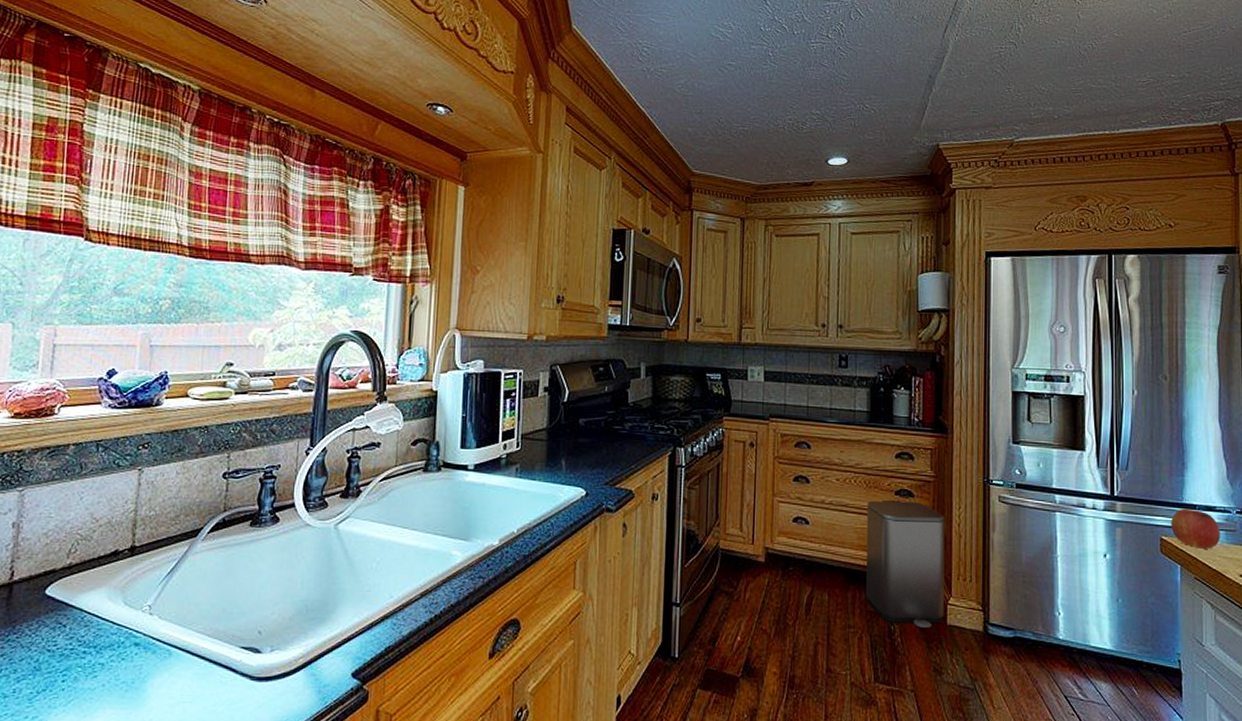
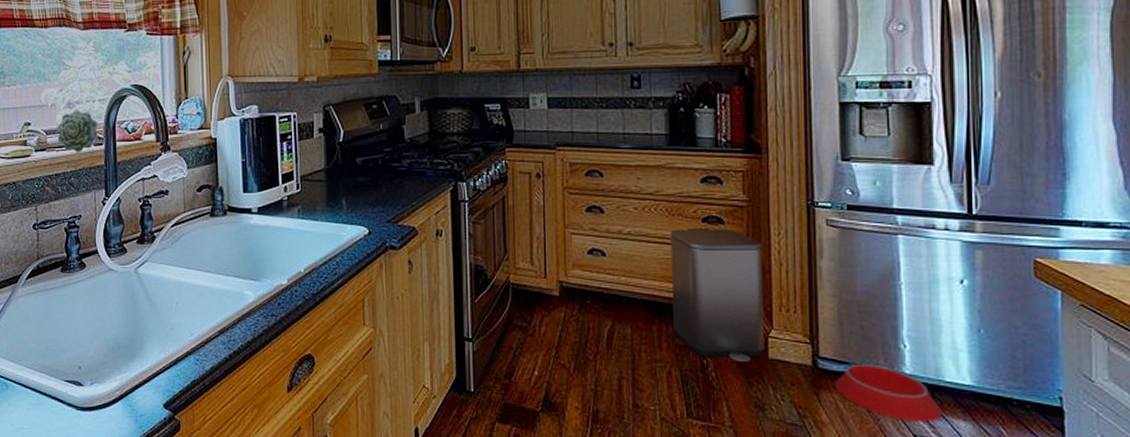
succulent plant: none [262,351,310,399] -> present [57,109,98,153]
pet bowl: none [1001,630,1088,684] -> present [834,363,942,422]
fruit: present [1171,508,1220,549] -> none [1048,225,1115,271]

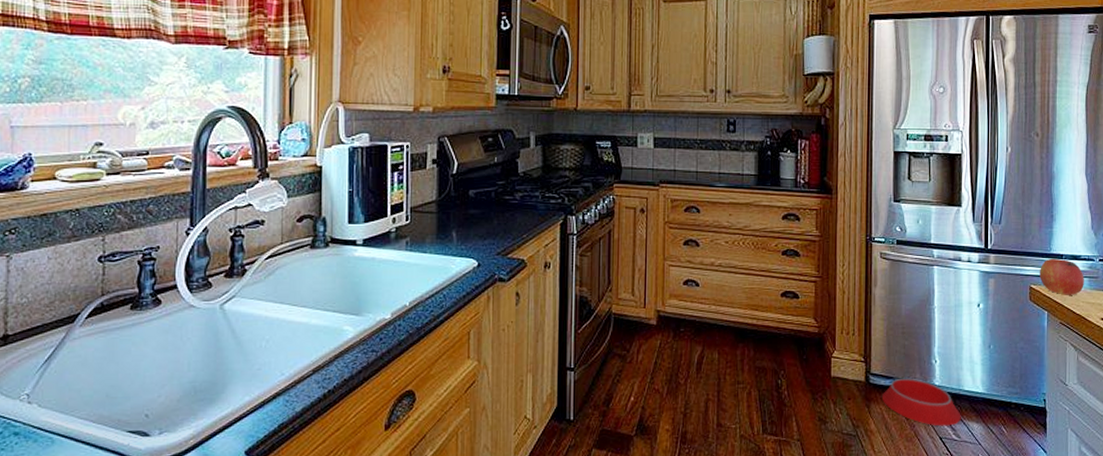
succulent plant: present [57,109,98,153] -> none [135,129,186,178]
pedal bin: present [670,229,764,362] -> none [754,261,830,380]
fruit: none [1048,225,1115,271] -> present [1040,258,1084,295]

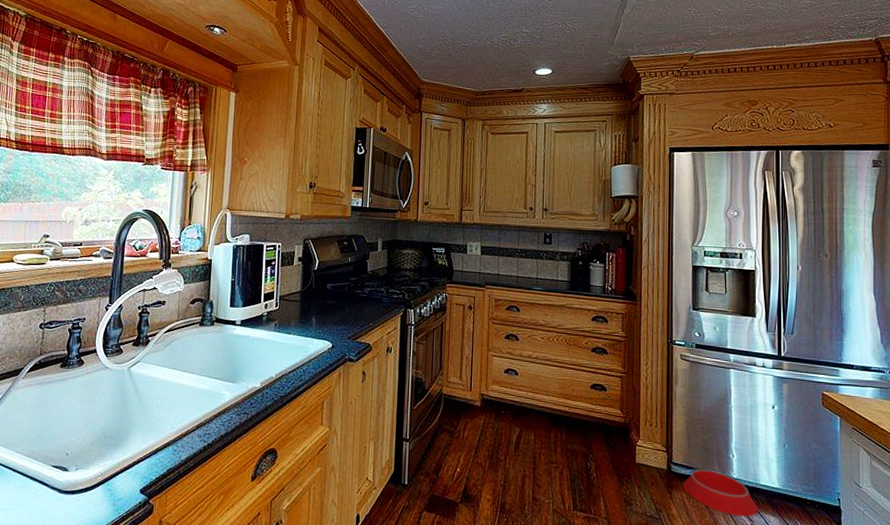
fruit: present [1040,258,1084,295] -> none [832,368,875,403]

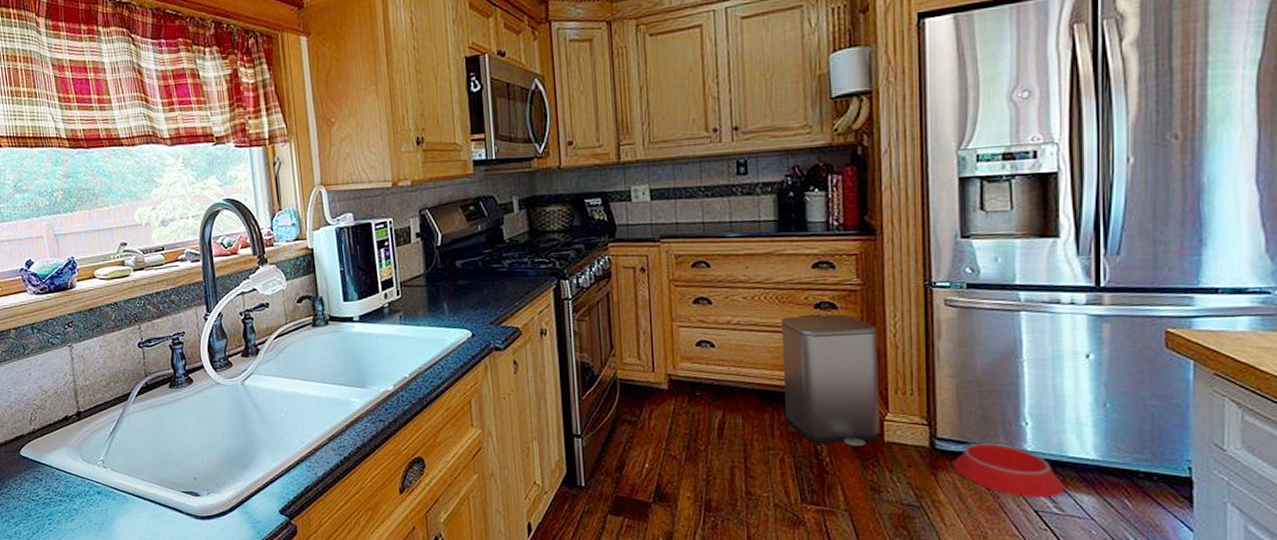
pedal bin: none [566,356,634,465] -> present [781,314,880,446]

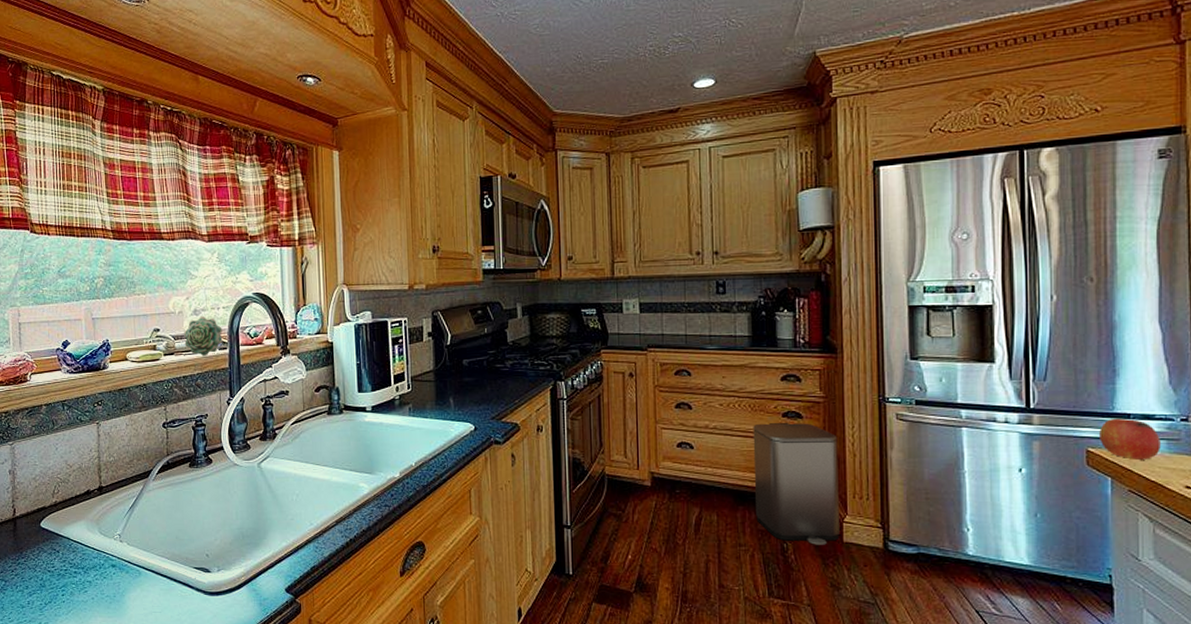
succulent plant: none [153,226,195,271] -> present [184,315,223,357]
pet bowl: present [952,442,1065,498] -> none [903,546,1002,599]
fruit: none [1181,293,1253,340] -> present [1099,418,1161,460]

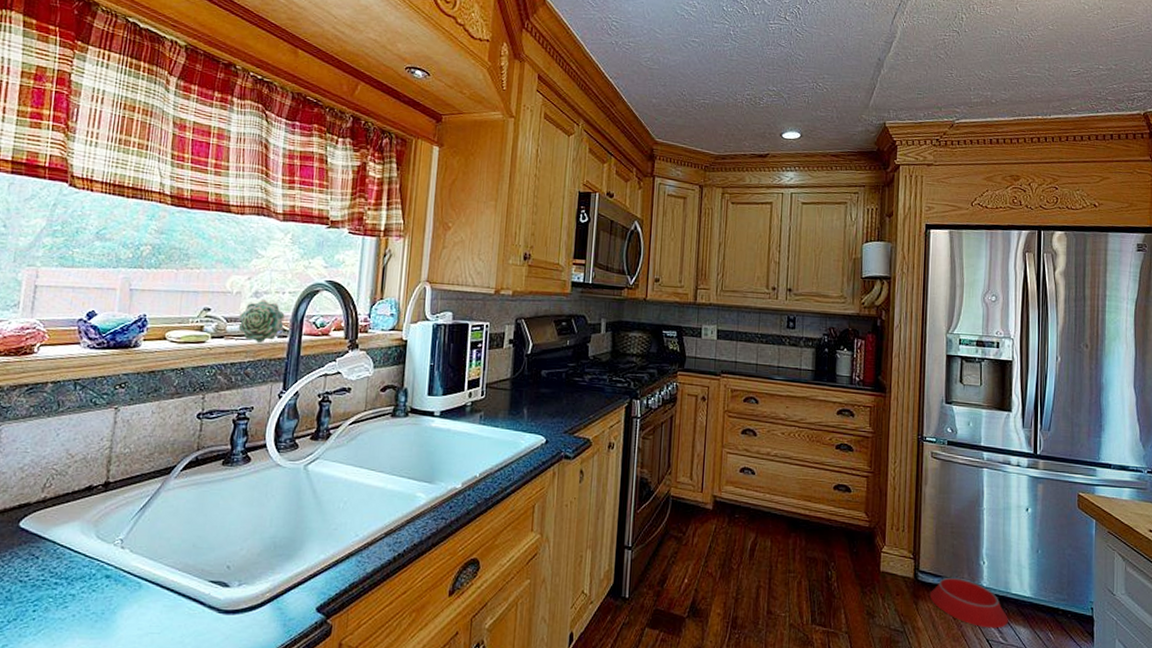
pedal bin: present [753,423,840,545] -> none [806,453,882,574]
pet bowl: none [903,546,1002,599] -> present [929,577,1008,629]
fruit: present [1099,418,1161,460] -> none [1088,467,1132,505]

